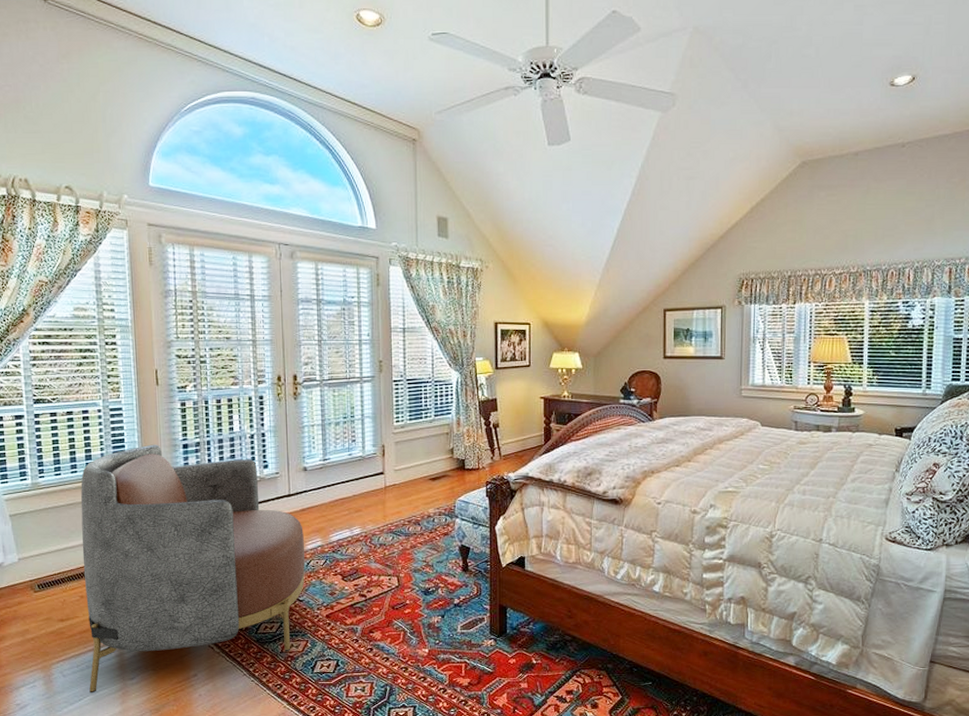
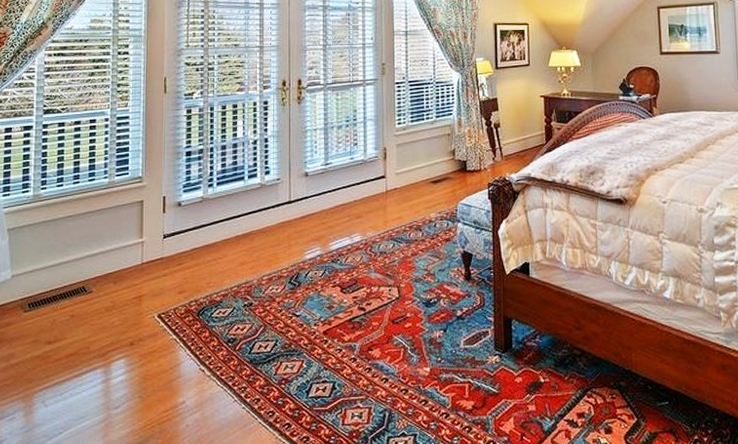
armchair: present [80,444,305,693] -> none [71,152,304,426]

